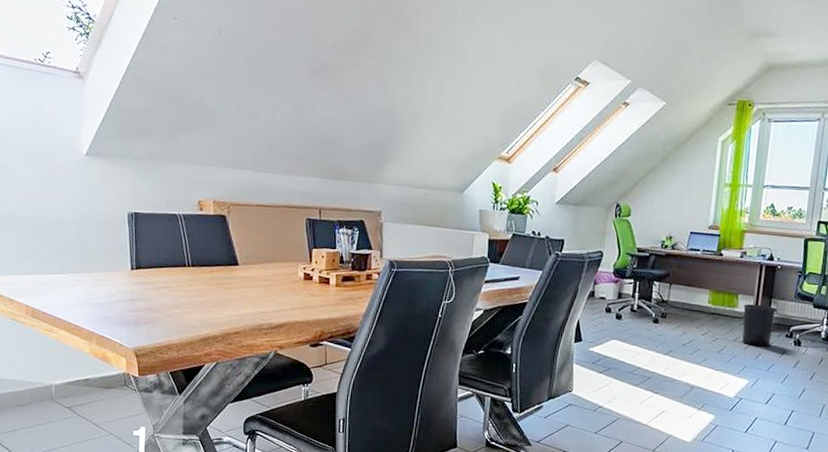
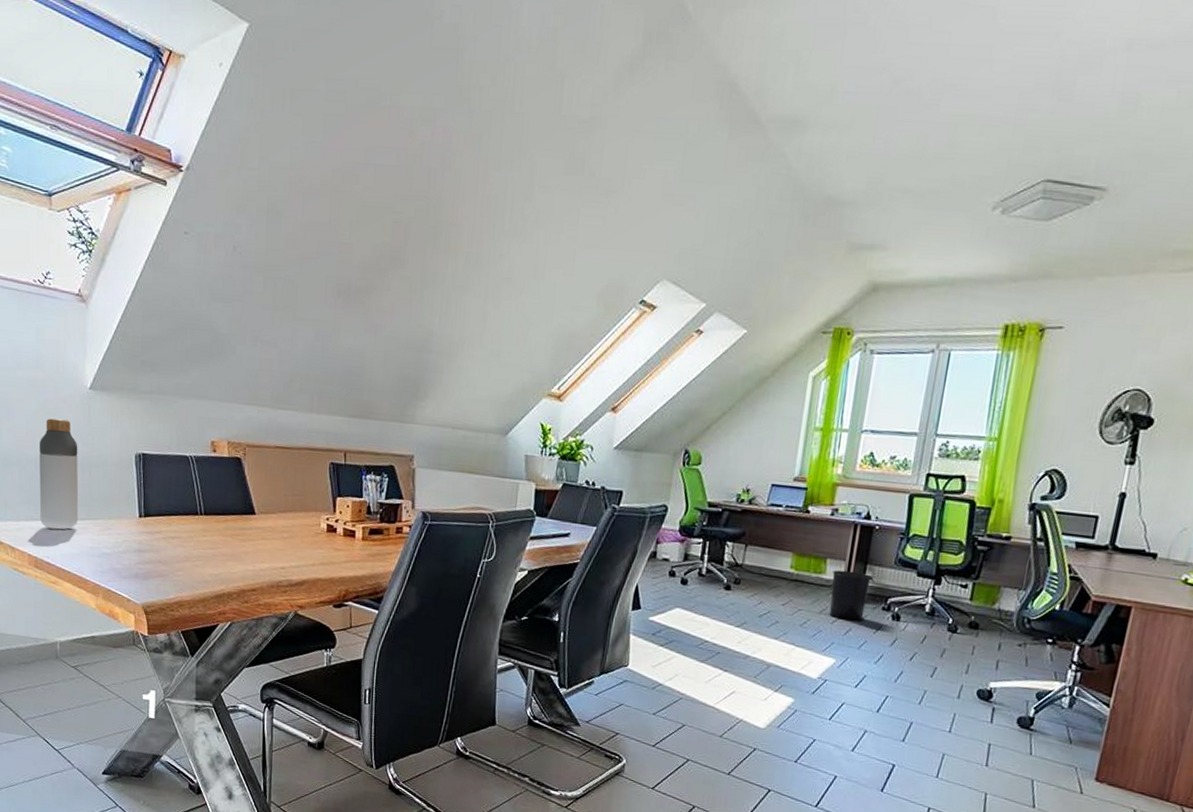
bottle: none [37,182,74,283] -> present [39,418,79,530]

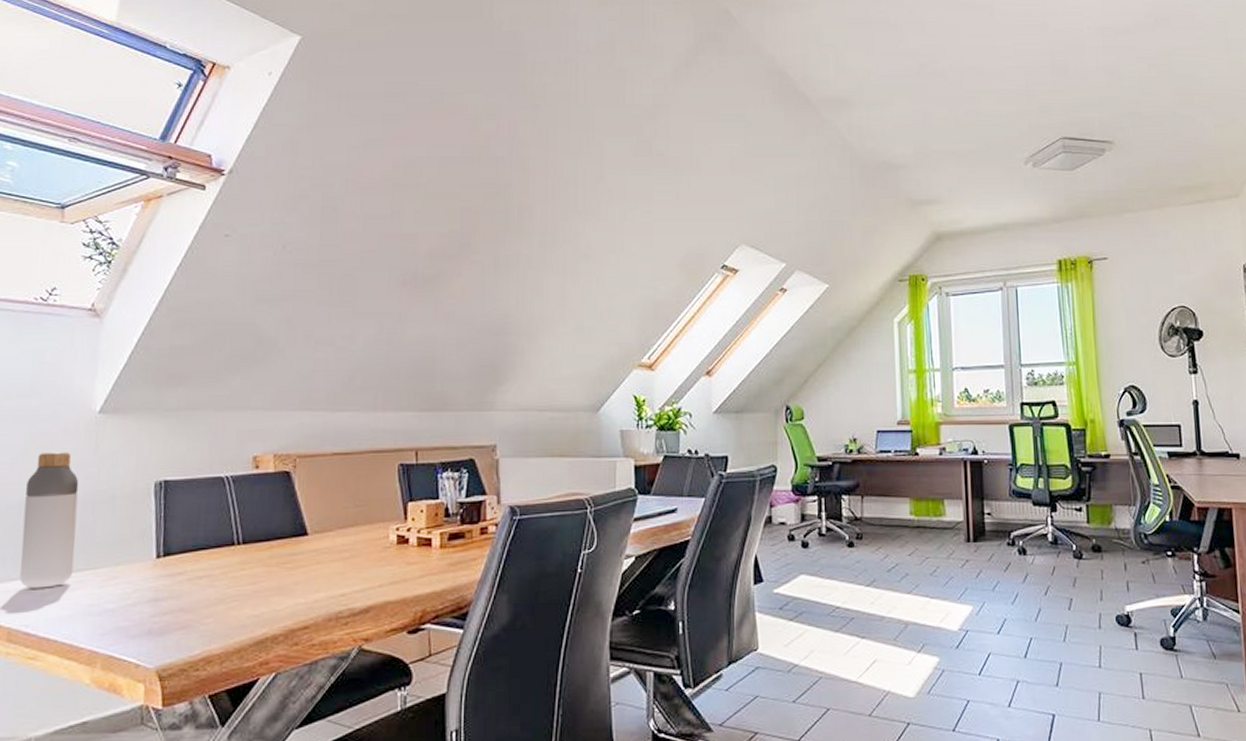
waste bin: present [829,570,873,621] -> none [952,509,992,562]

